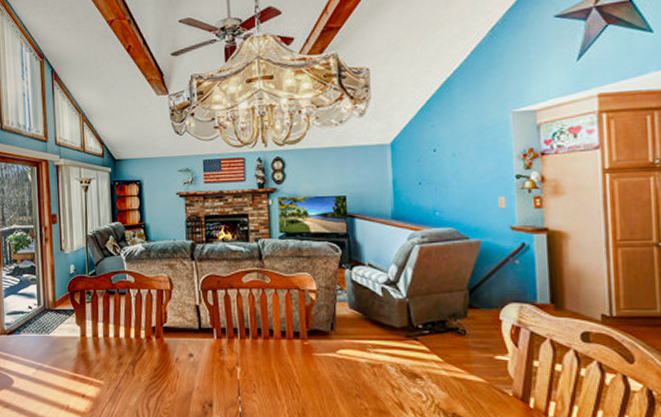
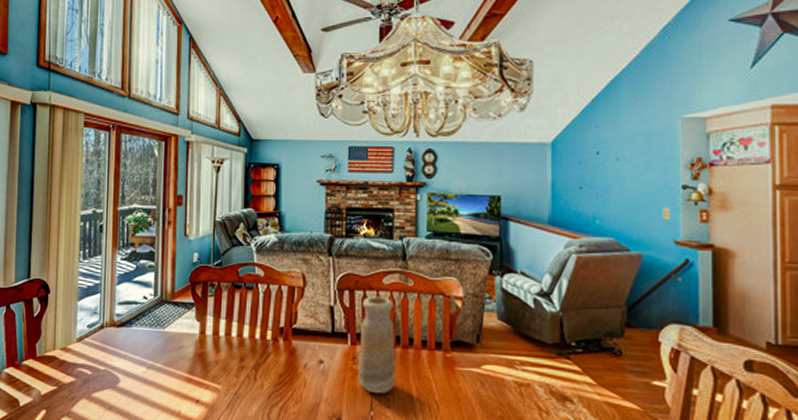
vase: none [224,294,260,381] -> present [358,296,396,395]

